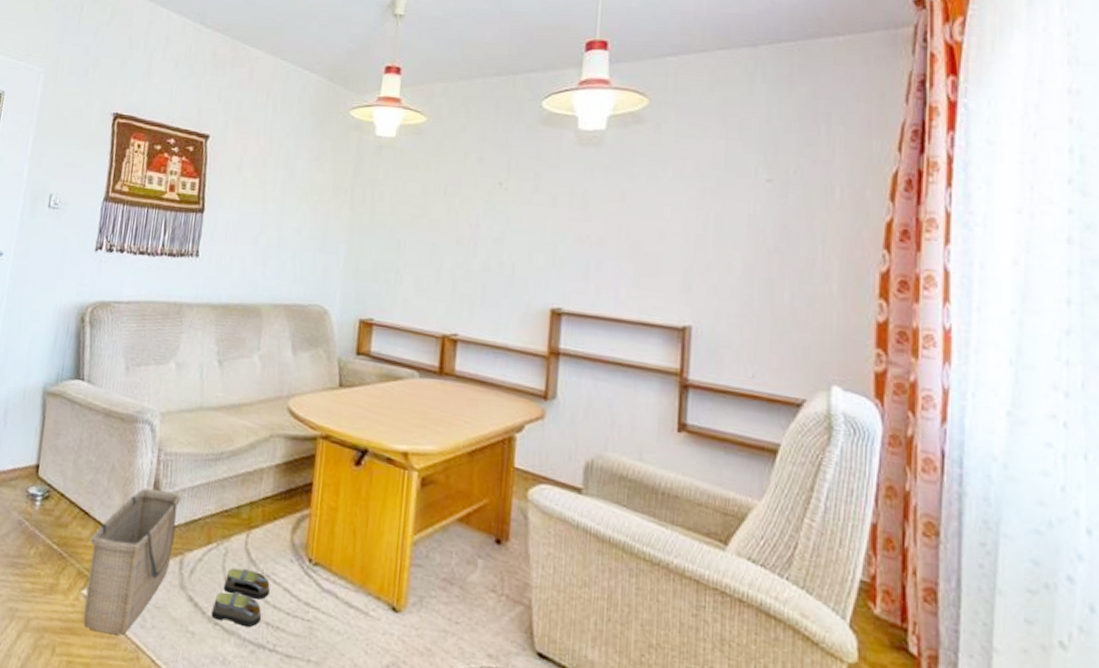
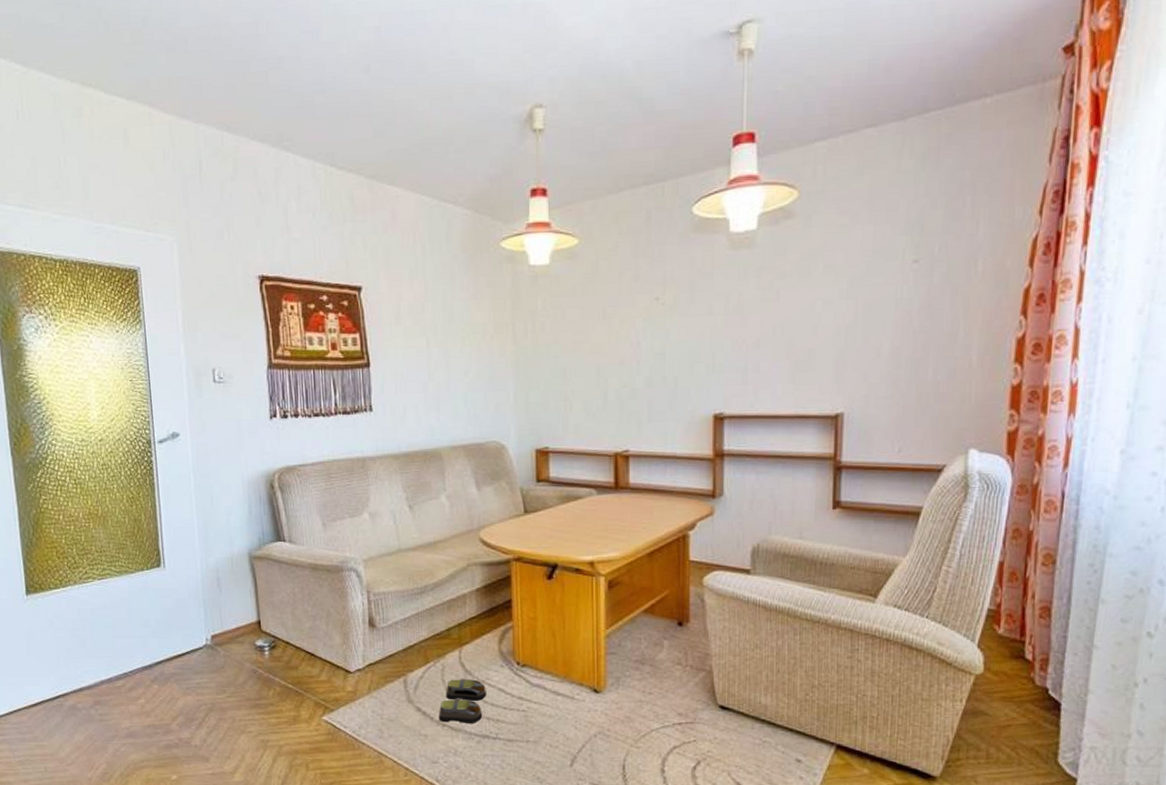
basket: present [83,488,181,635] -> none [321,625,396,747]

